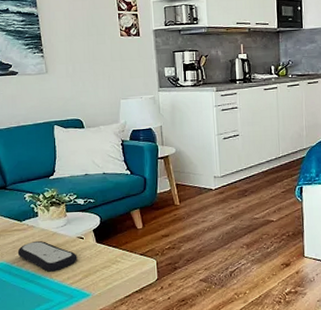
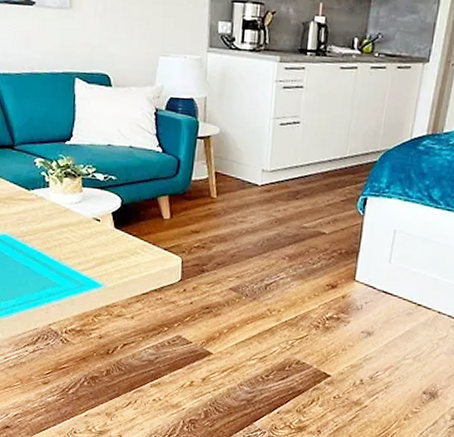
remote control: present [17,241,77,272] -> none [23,216,91,254]

